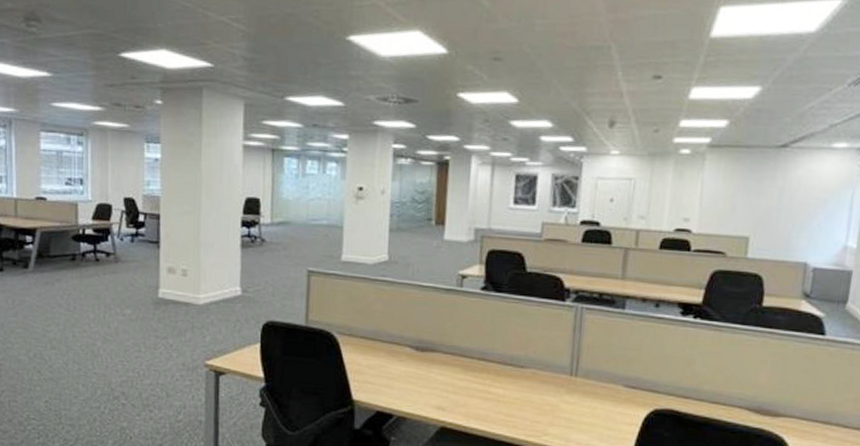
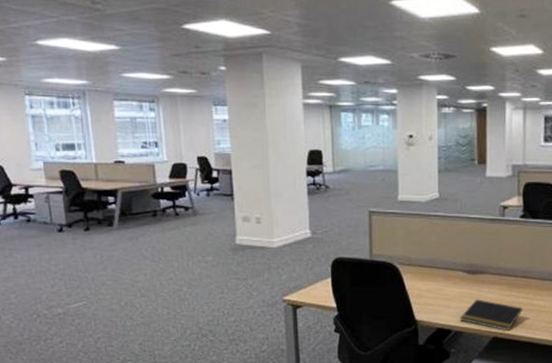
notepad: none [404,381,478,421] -> present [461,299,523,331]

